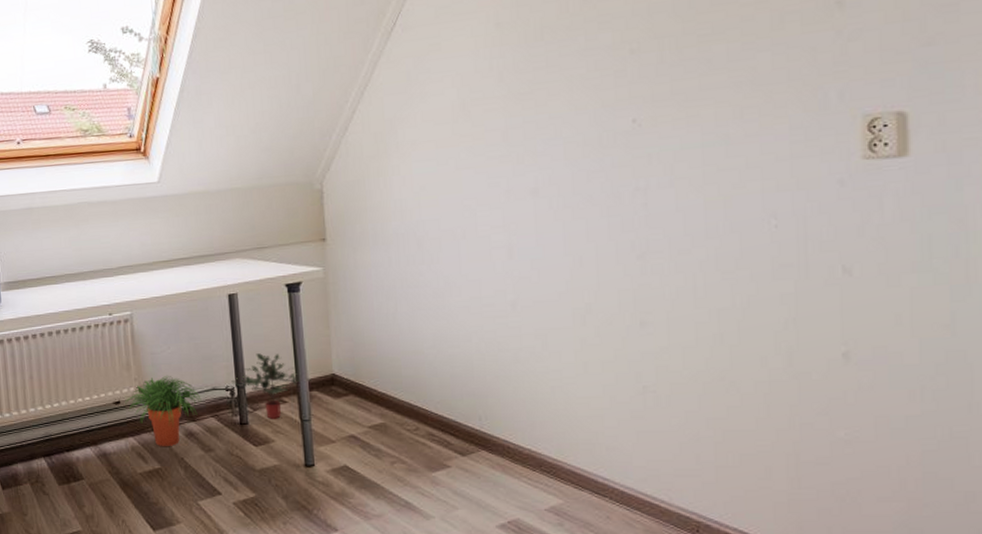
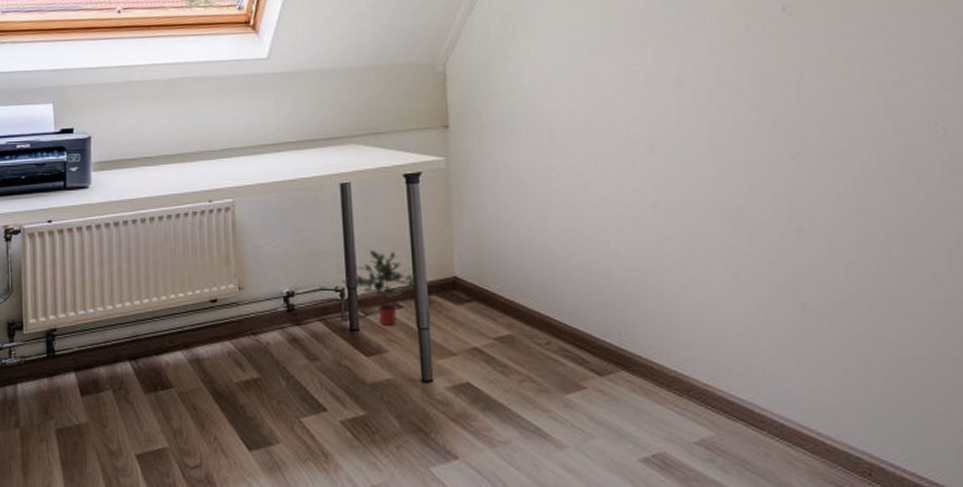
potted plant: present [125,375,202,446] -> none [222,271,308,353]

